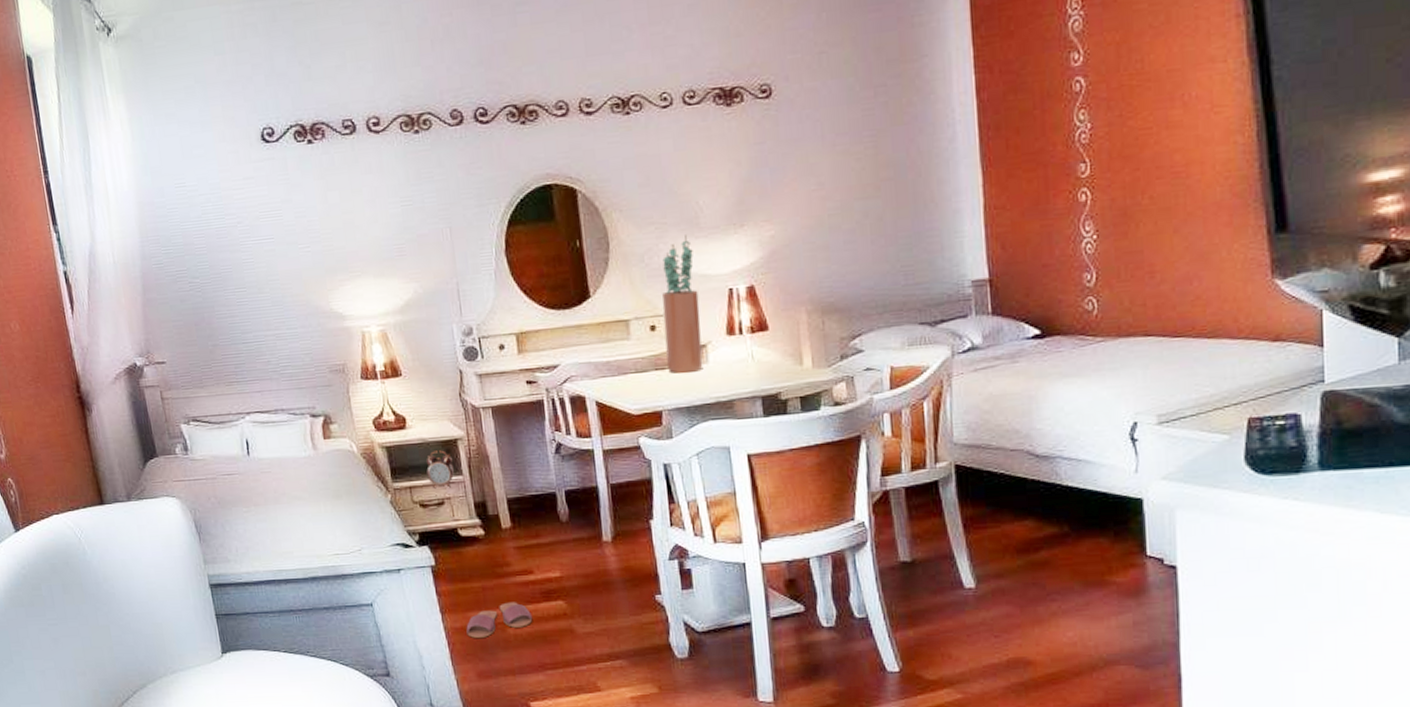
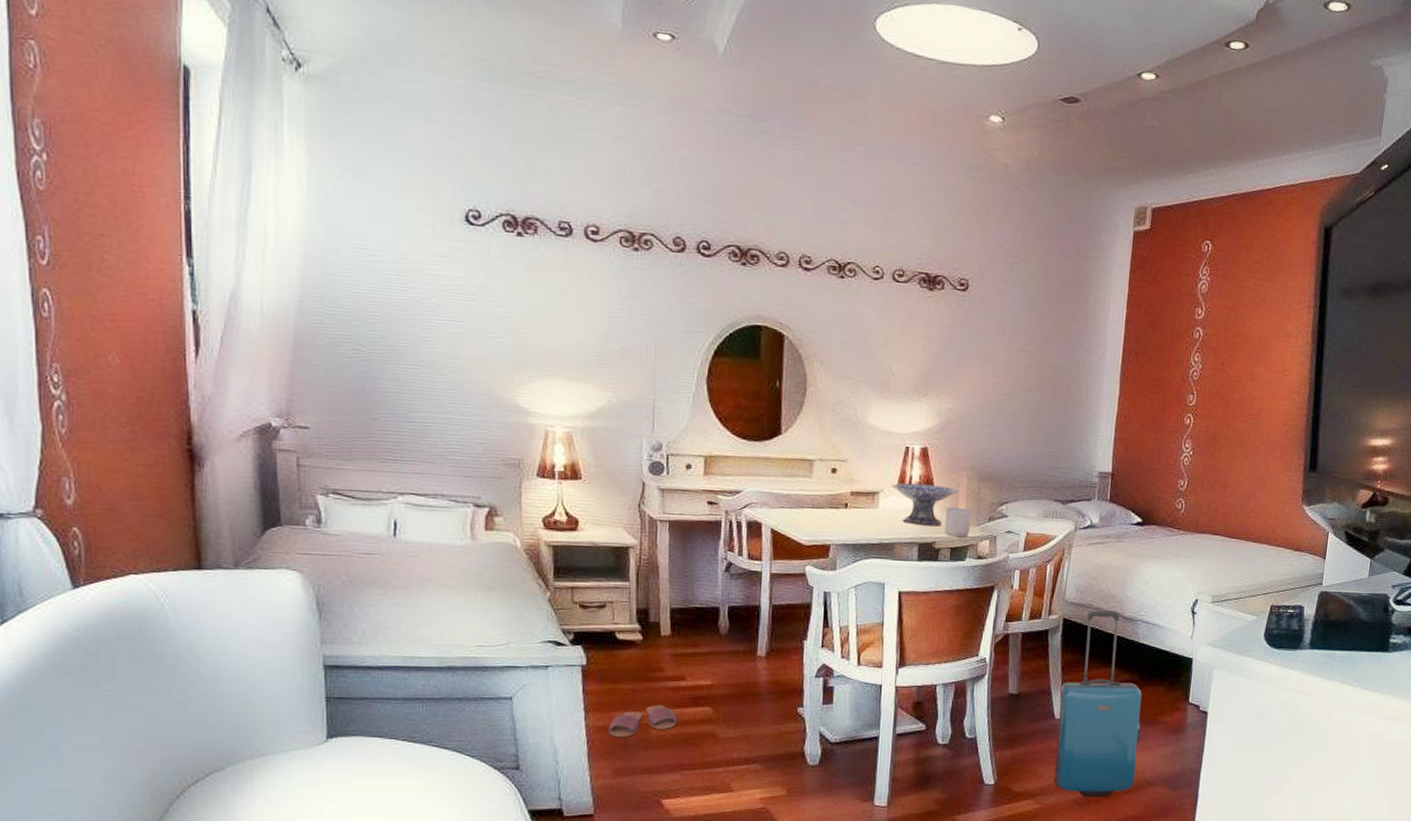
alarm clock: present [426,450,455,487] -> none [592,555,622,591]
vase: present [662,235,703,373] -> none [842,394,880,515]
decorative bowl: none [720,326,799,377] -> present [892,482,959,527]
mug: none [788,348,820,384] -> present [945,507,973,537]
suitcase: none [966,449,1086,683] -> present [1053,610,1142,797]

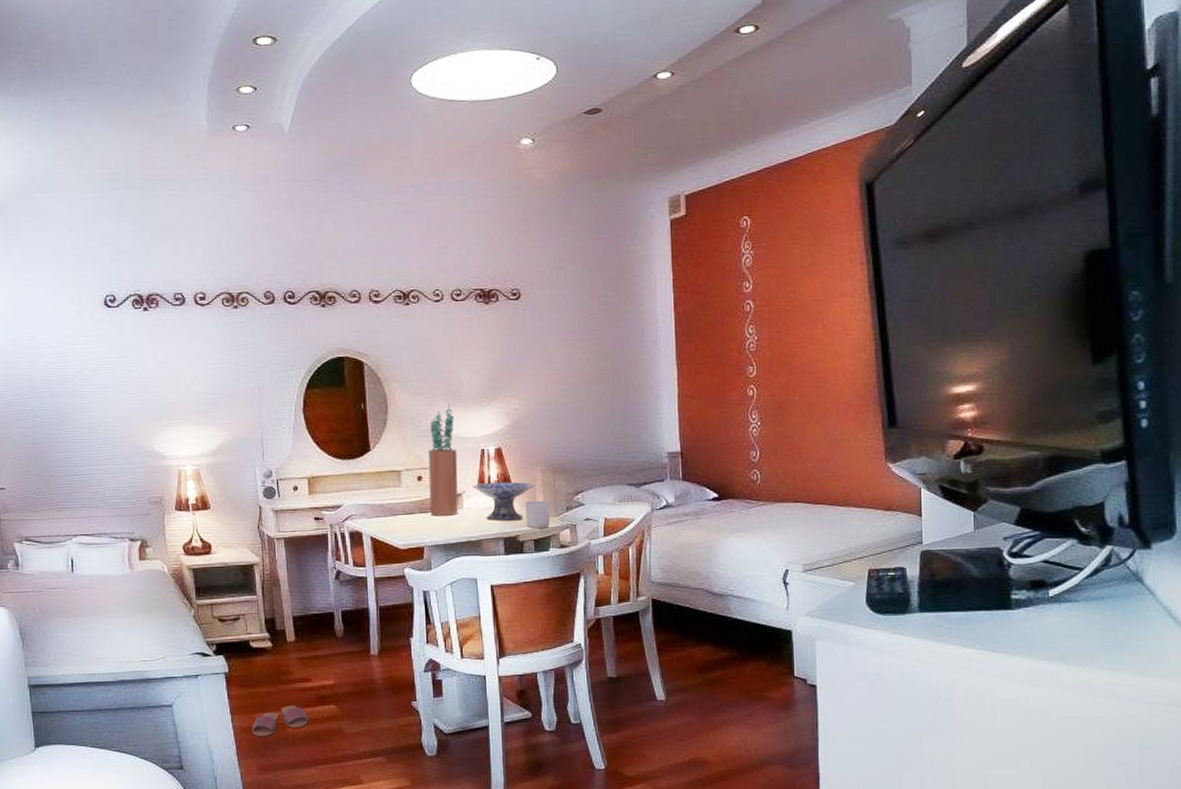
vase: none [842,394,880,515] -> present [428,404,459,516]
suitcase: present [1053,610,1142,797] -> none [659,588,749,779]

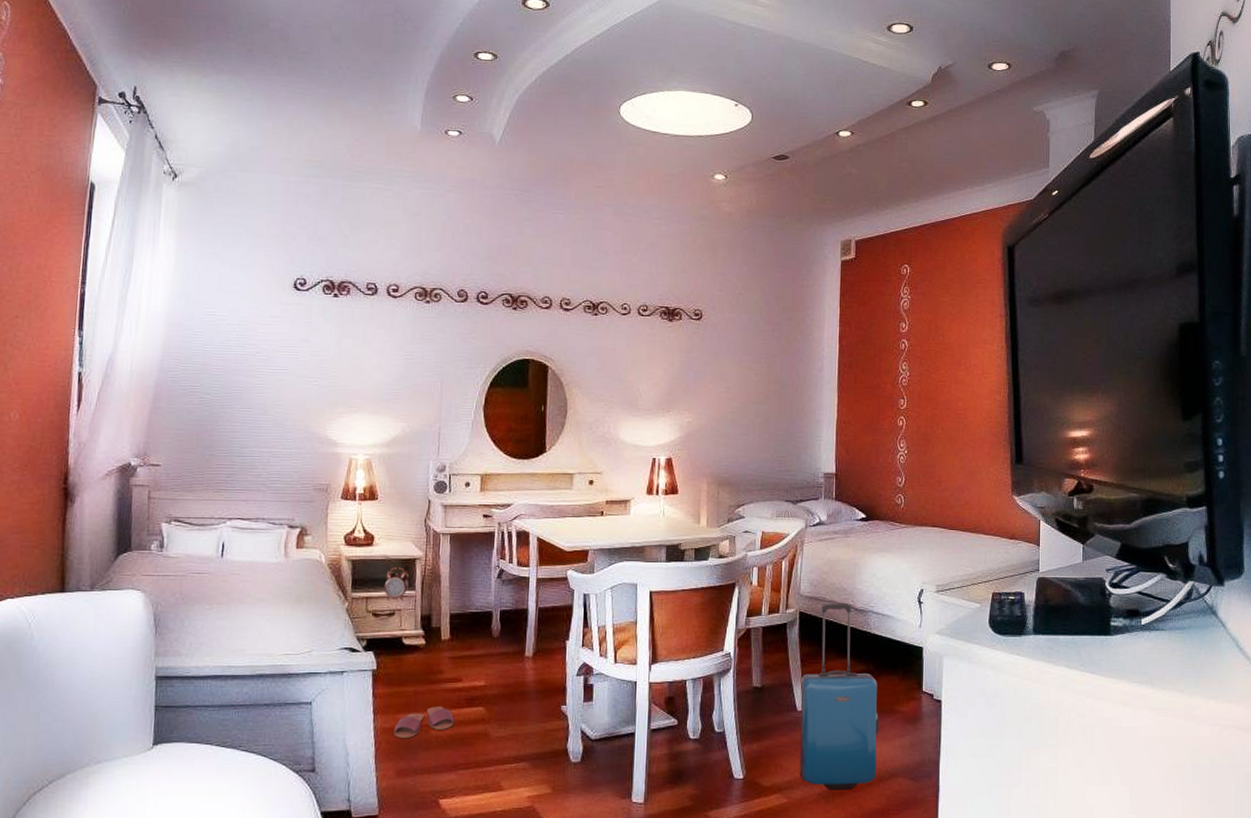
alarm clock: none [226,573,250,605] -> present [384,567,409,599]
vase: present [428,404,459,516] -> none [598,413,630,521]
decorative bowl: present [473,481,535,521] -> none [641,490,700,529]
mug: present [525,500,551,529] -> none [689,511,713,538]
suitcase: none [659,588,749,779] -> present [799,603,880,790]

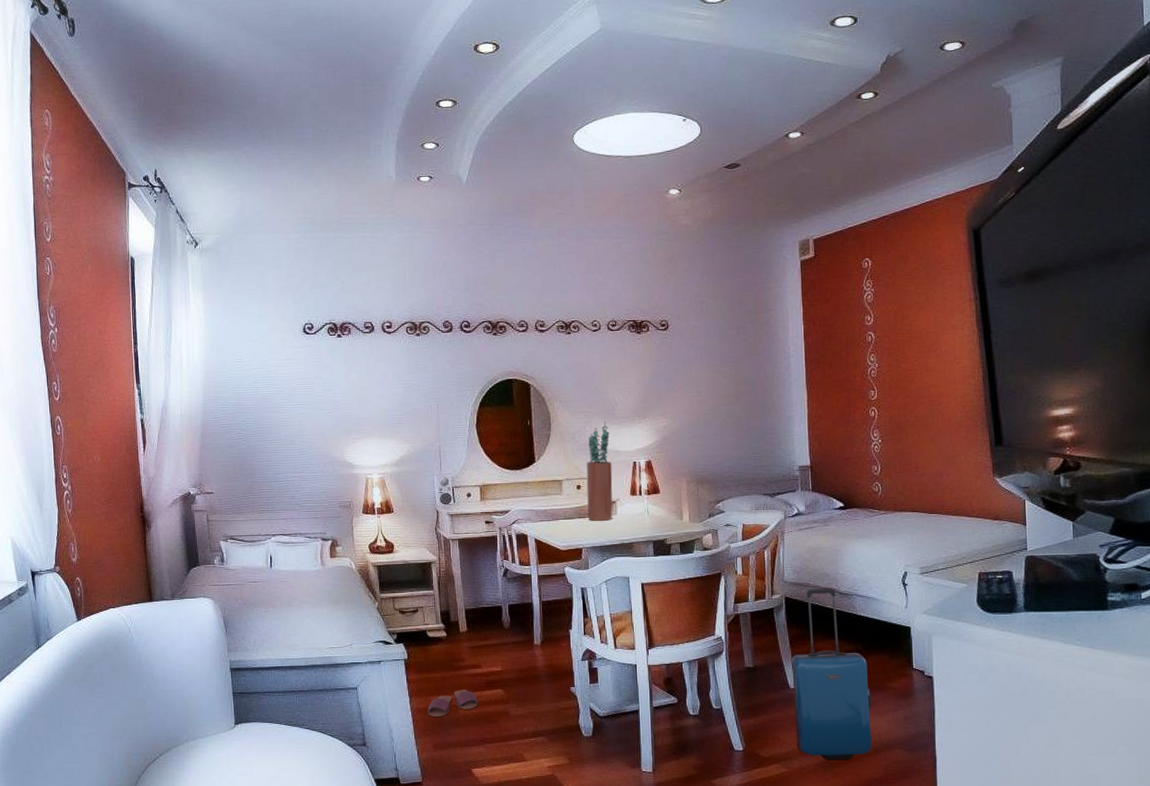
alarm clock: present [384,567,409,599] -> none [406,570,428,598]
vase: none [598,413,630,521] -> present [586,422,613,521]

